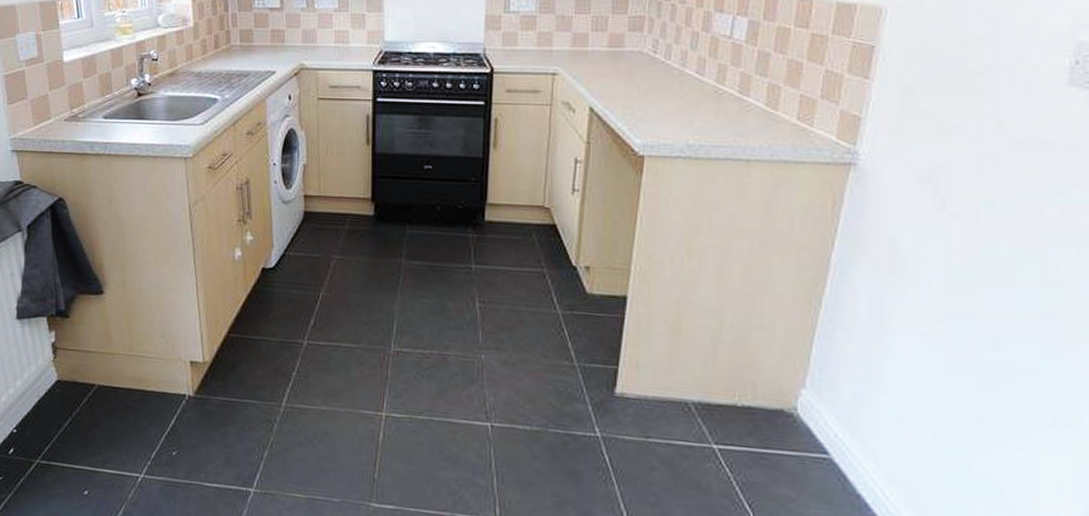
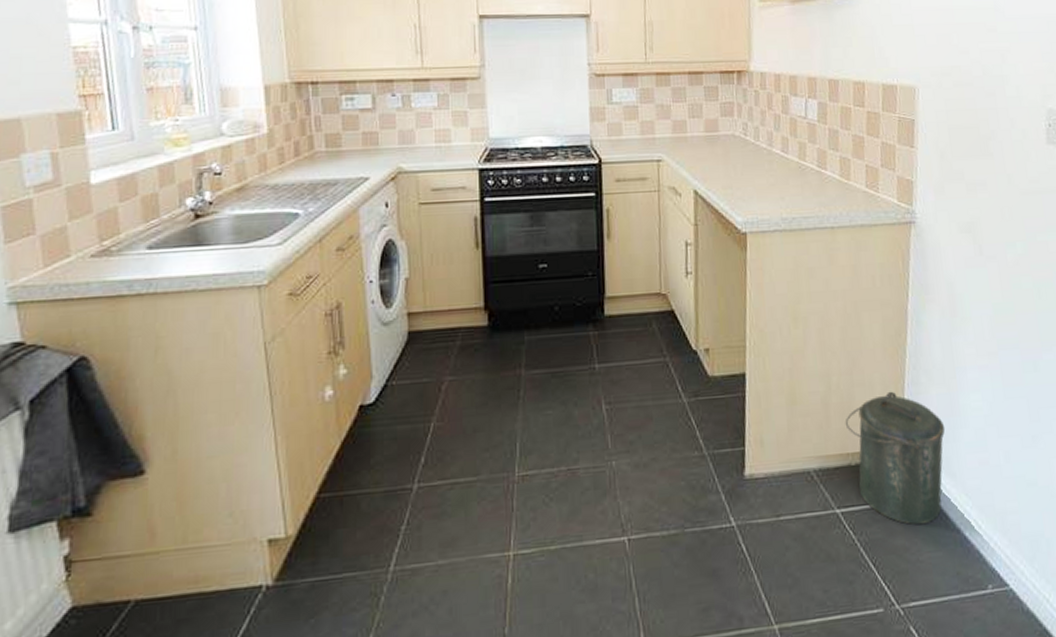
canister: none [735,340,860,481] -> present [845,391,946,525]

